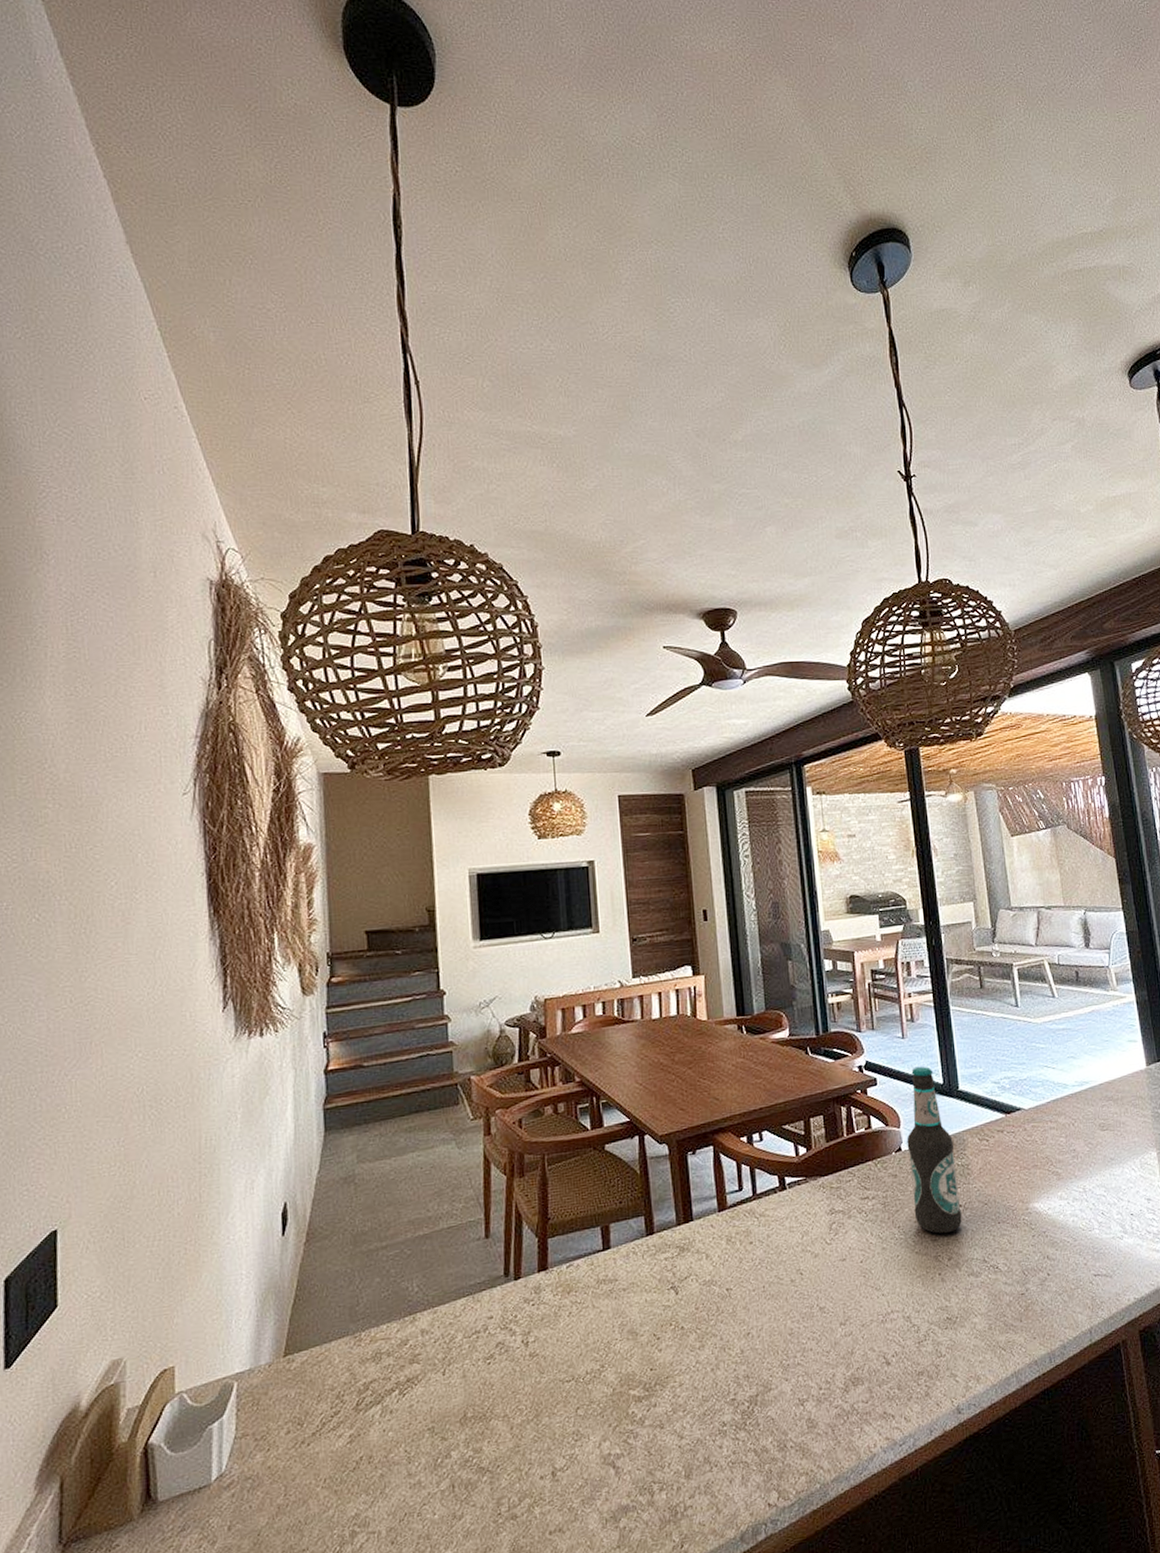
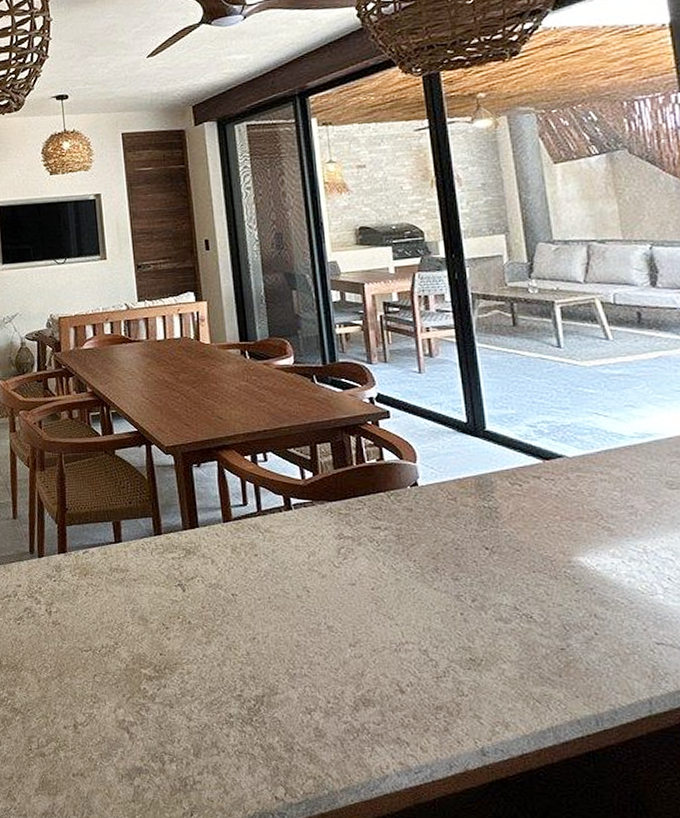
bottle: present [907,1066,962,1234] -> none [424,403,489,575]

